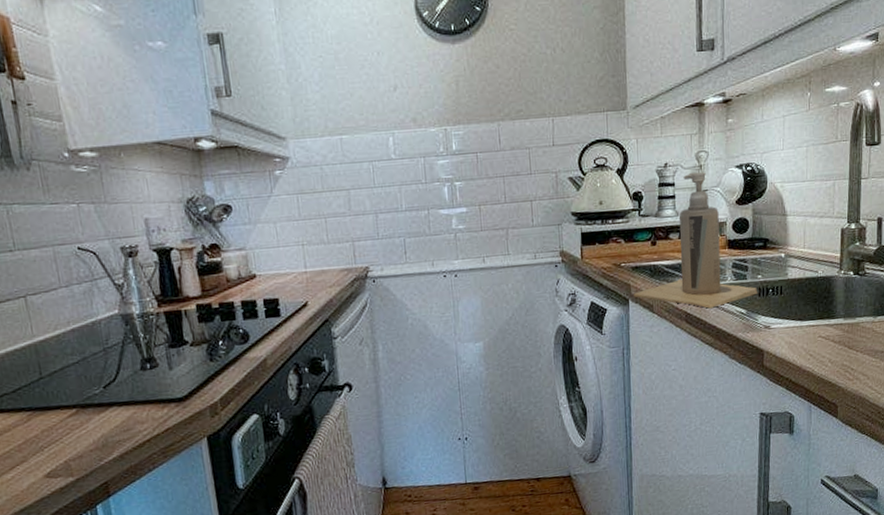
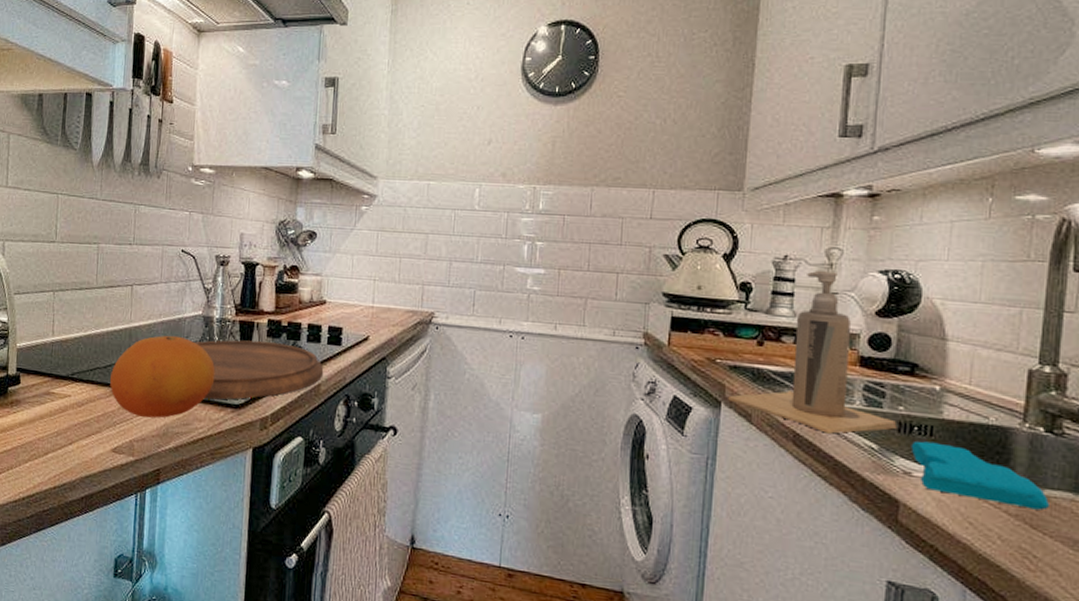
fruit: none [22,341,150,435] -> present [109,335,216,418]
cutting board: none [116,326,268,399] -> present [194,340,324,400]
sponge: none [768,298,860,337] -> present [910,440,1051,511]

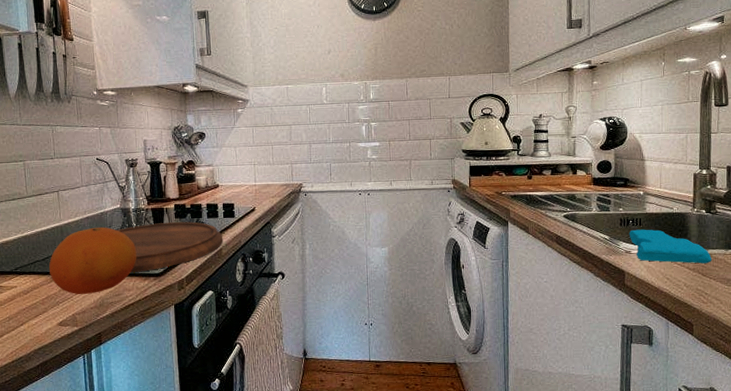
soap dispenser: present [728,270,897,434] -> none [512,122,620,233]

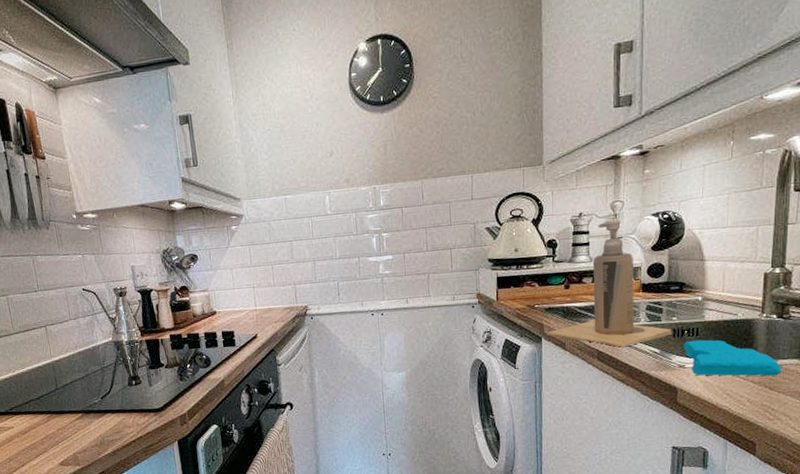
fruit: present [48,227,137,294] -> none [44,362,135,433]
cutting board: present [116,221,223,273] -> none [111,352,225,409]
soap dispenser: none [512,122,620,233] -> present [547,220,673,348]

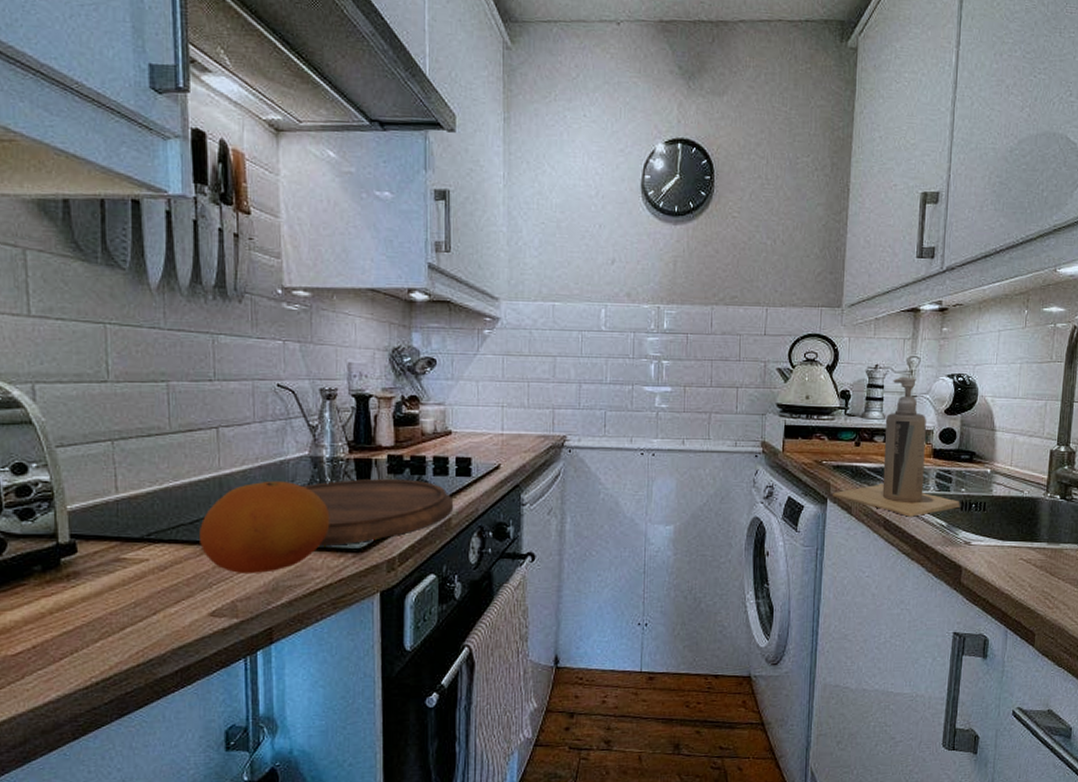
fruit: none [44,362,135,433] -> present [198,480,330,573]
cutting board: none [111,352,225,409] -> present [302,479,454,546]
sponge: present [683,339,783,376] -> none [970,515,1063,561]

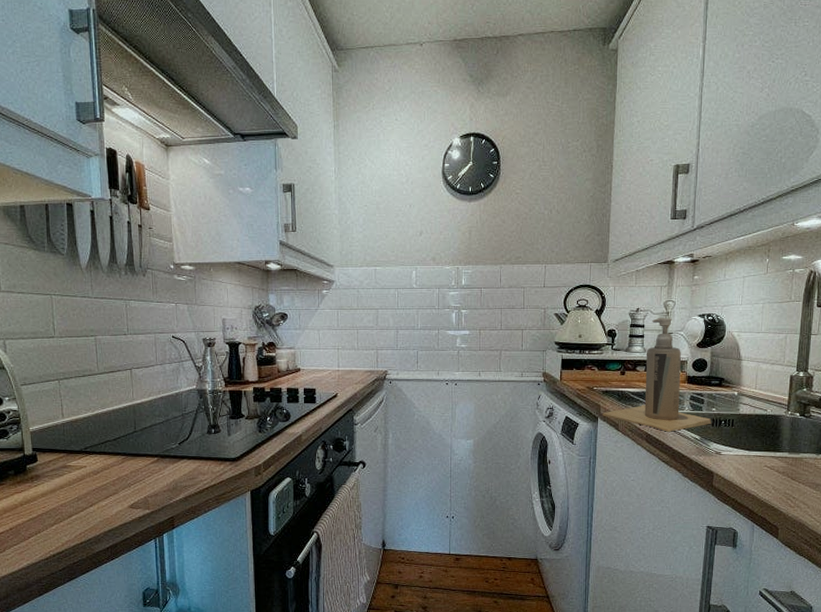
fruit: present [198,480,330,573] -> none [120,408,213,476]
cutting board: present [302,479,454,546] -> none [192,406,303,456]

